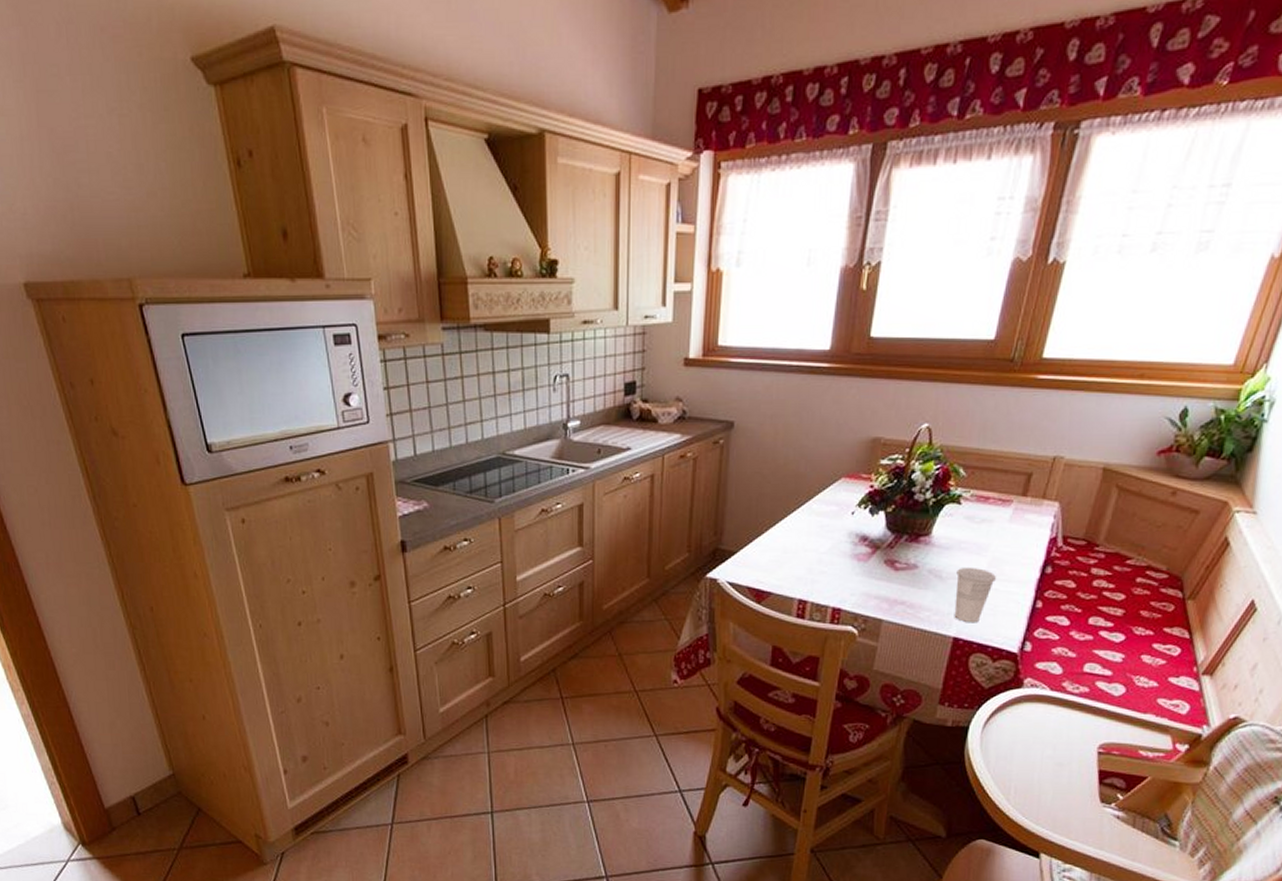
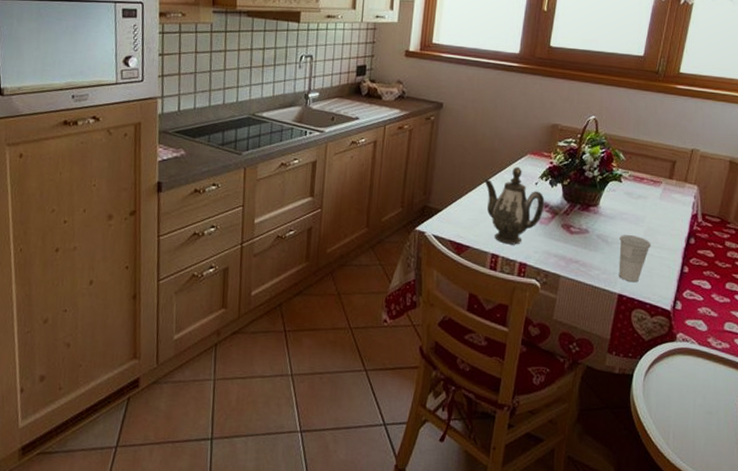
teapot: none [786,494,864,588] -> present [483,166,545,245]

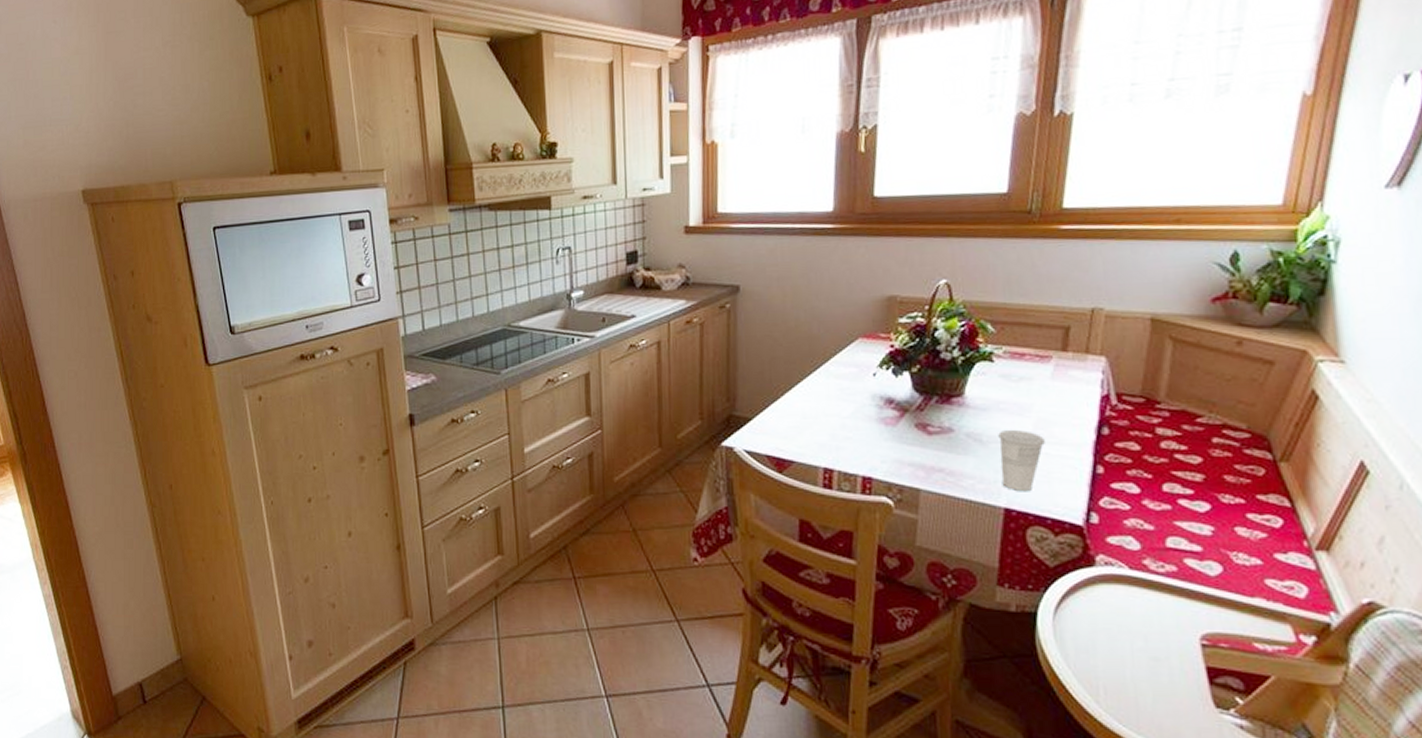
teapot: present [483,166,545,245] -> none [802,355,889,455]

